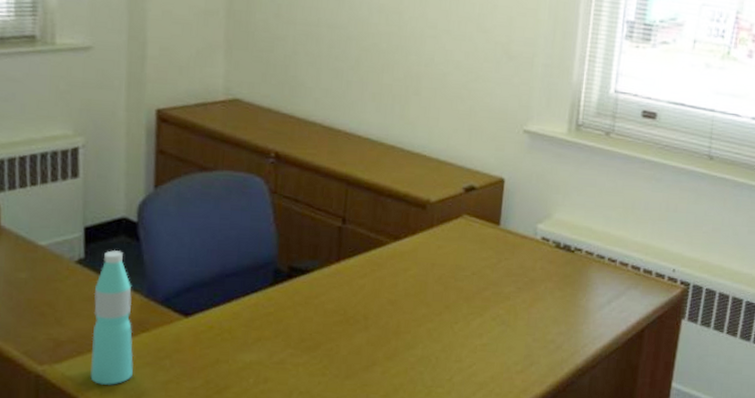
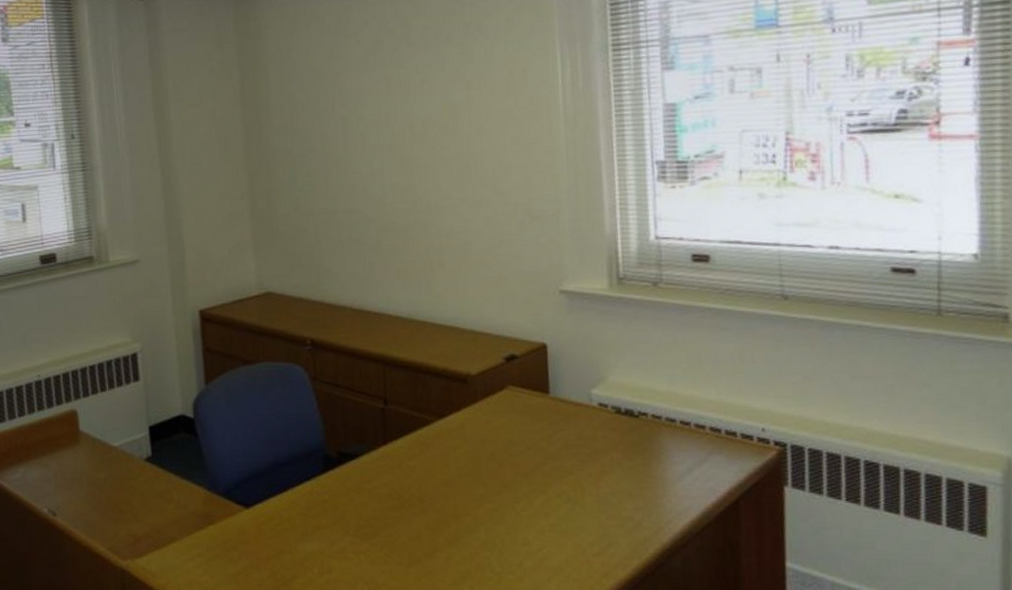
water bottle: present [90,250,134,385] -> none [163,447,205,578]

